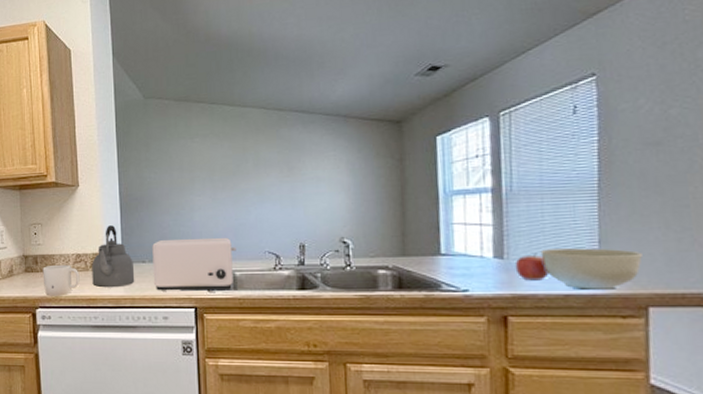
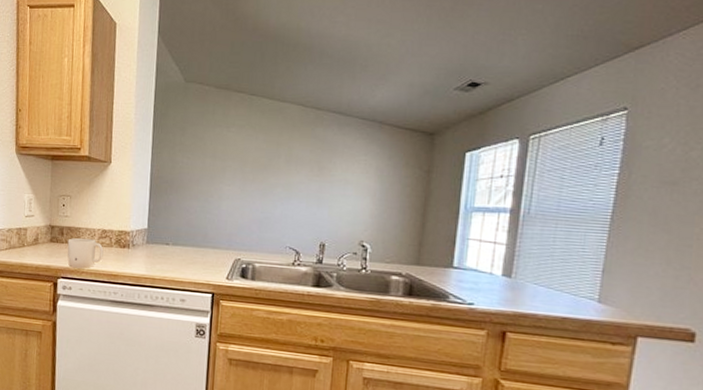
kettle: present [92,225,135,288] -> none [115,205,158,267]
toaster: present [152,237,236,291] -> none [175,224,259,280]
fruit: present [515,252,550,281] -> none [520,275,552,302]
bowl: present [540,248,643,291] -> none [546,272,640,318]

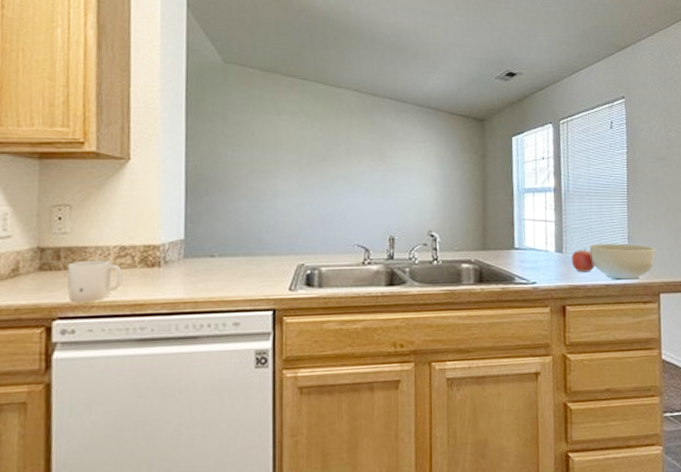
fruit: none [520,275,552,302] -> present [571,247,595,273]
bowl: none [546,272,640,318] -> present [589,243,656,281]

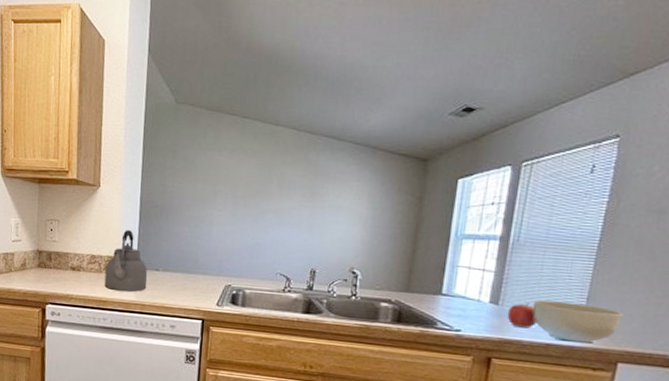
mug: present [66,259,123,303] -> none [55,263,93,295]
kettle: none [140,211,200,290] -> present [104,230,148,293]

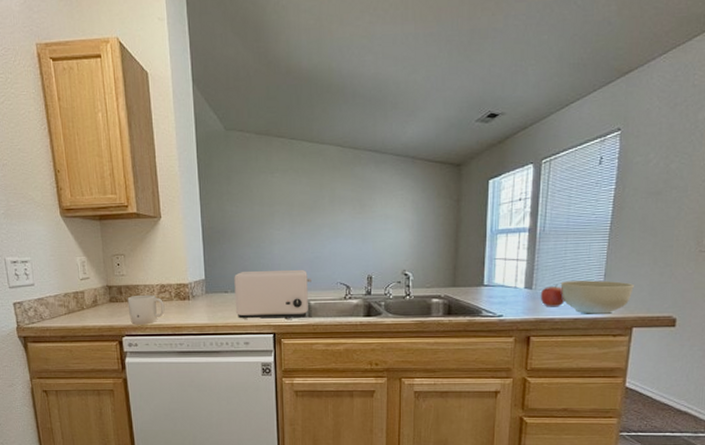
mug: none [55,263,93,295] -> present [127,294,165,325]
kettle: present [104,230,148,293] -> none [176,257,218,317]
toaster: none [165,250,249,307] -> present [234,269,311,319]

